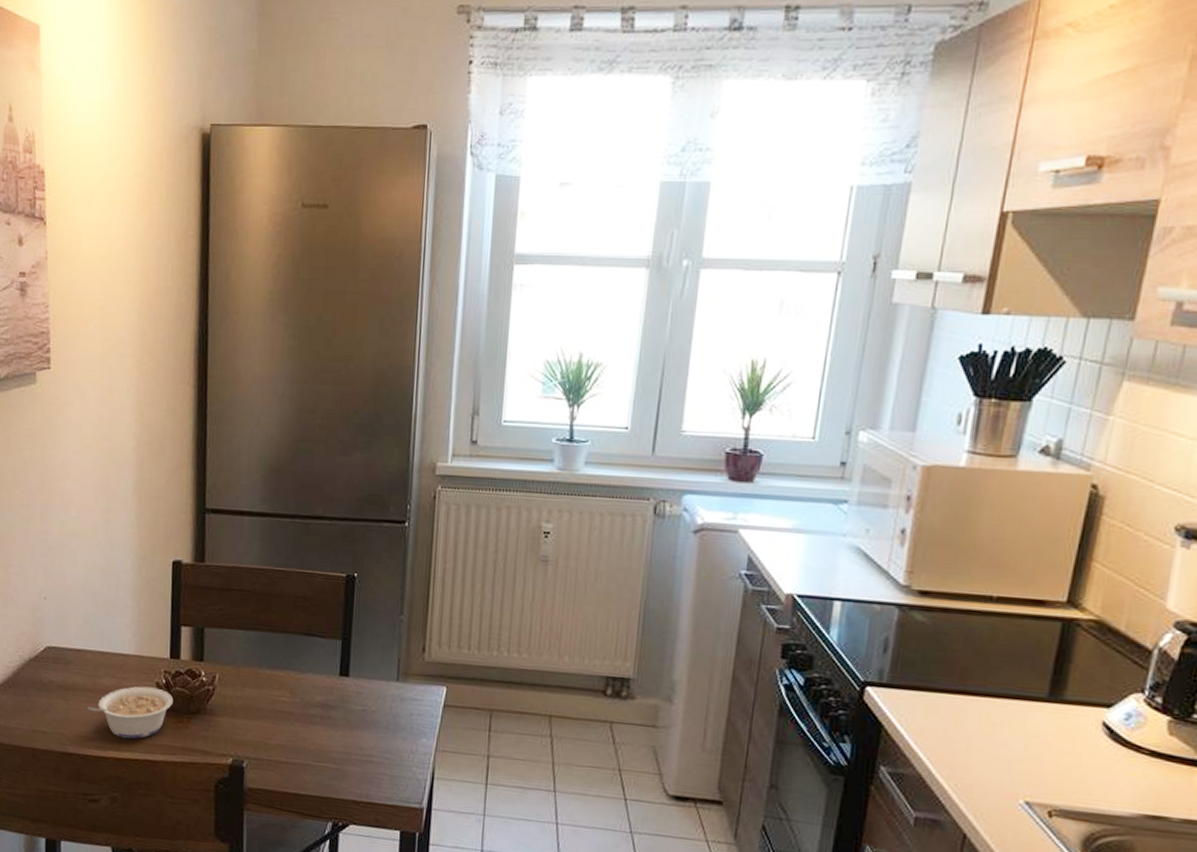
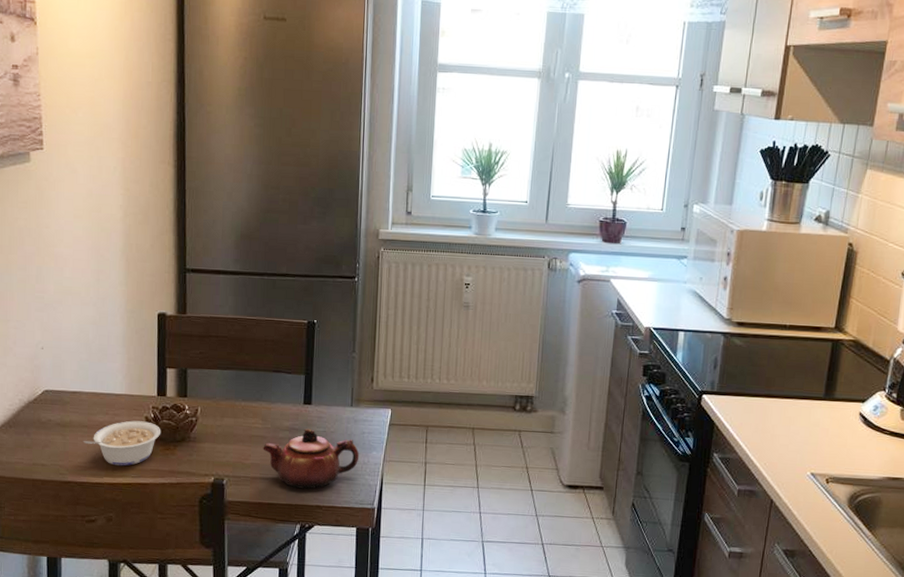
teapot: none [290,705,406,780] -> present [263,428,360,489]

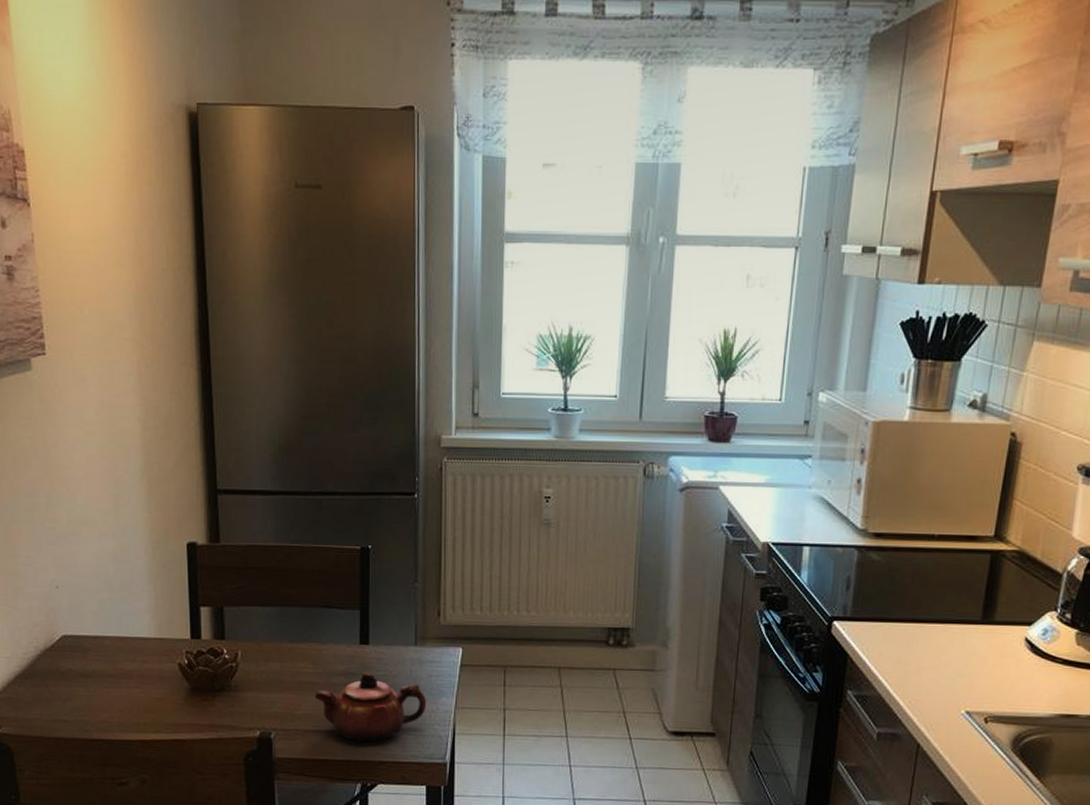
legume: present [83,420,161,466] -> none [108,668,197,721]

